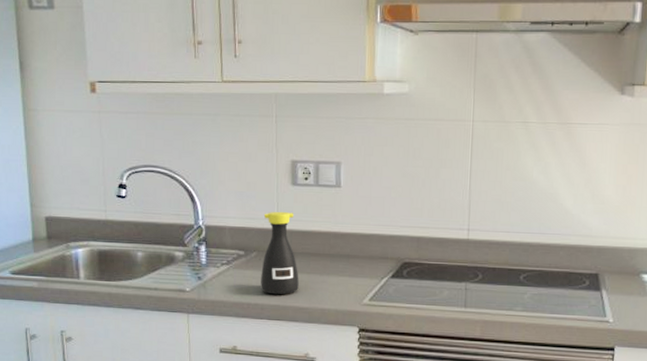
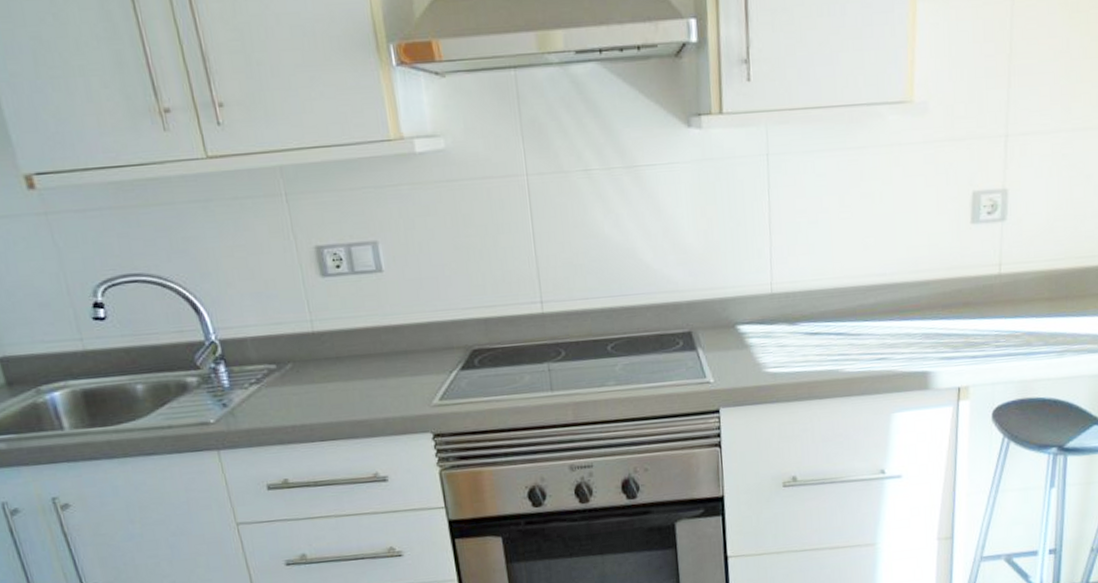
bottle: present [261,211,299,295] -> none [292,309,352,411]

